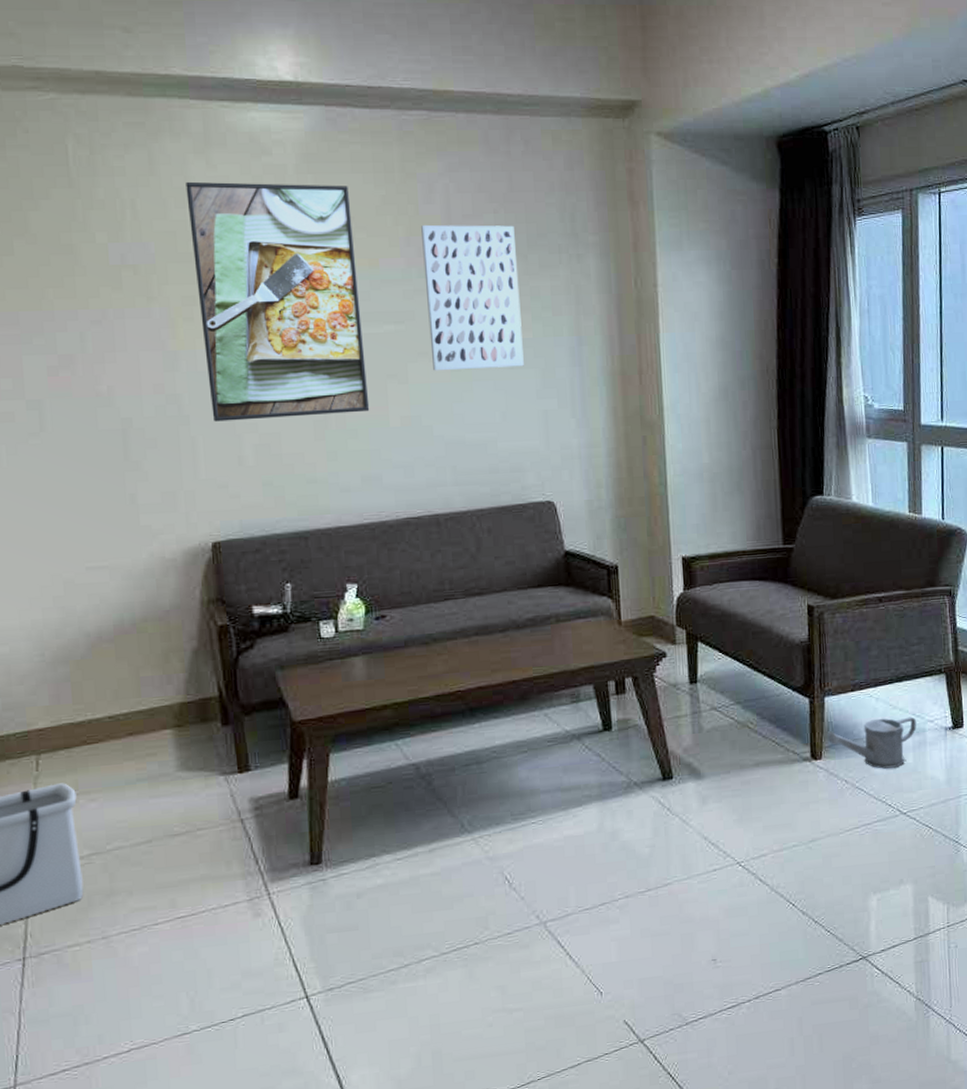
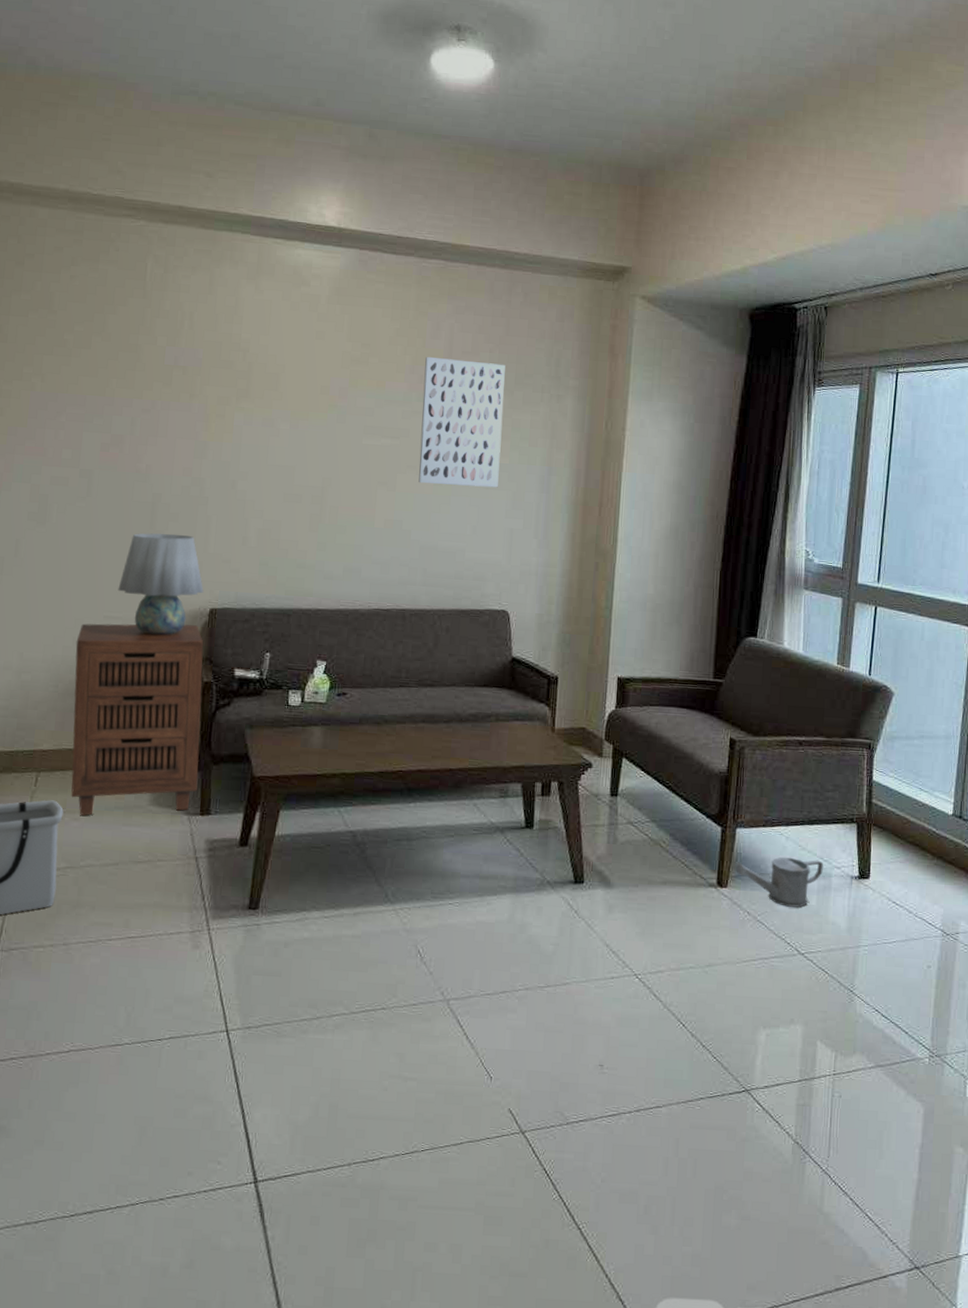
cabinet: none [57,563,230,795] -> present [71,623,204,816]
table lamp: none [97,462,202,582] -> present [118,533,204,636]
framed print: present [186,181,370,422] -> none [227,302,369,512]

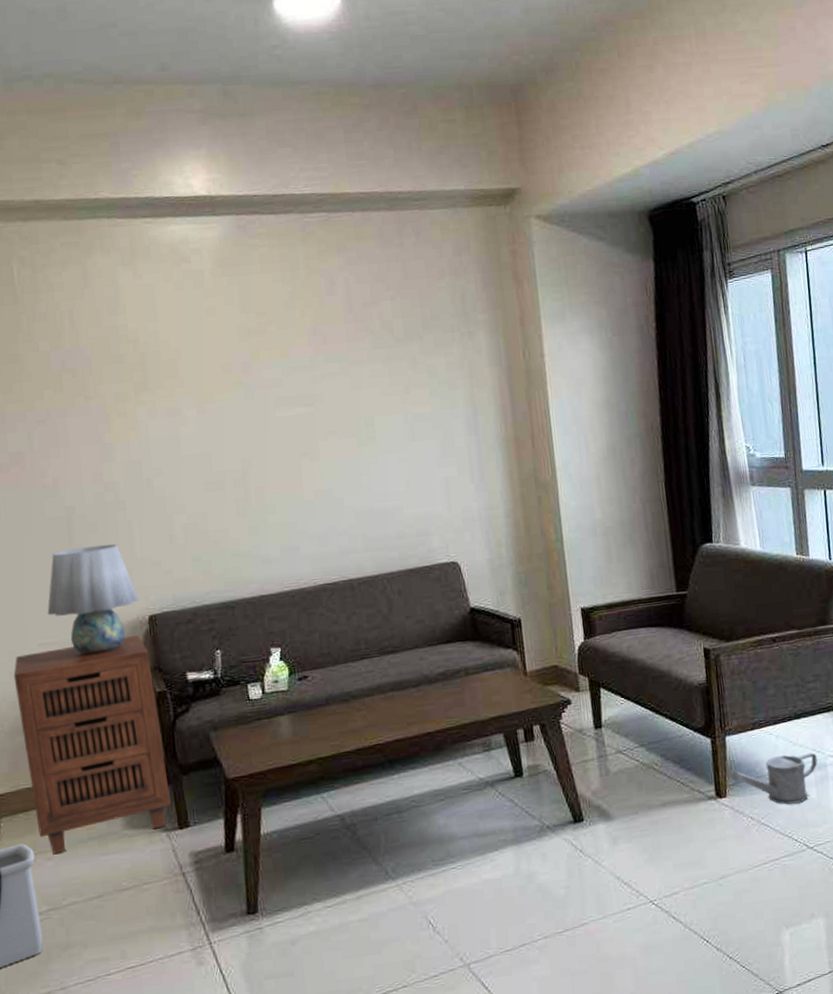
wall art: present [418,356,506,488] -> none [326,309,425,447]

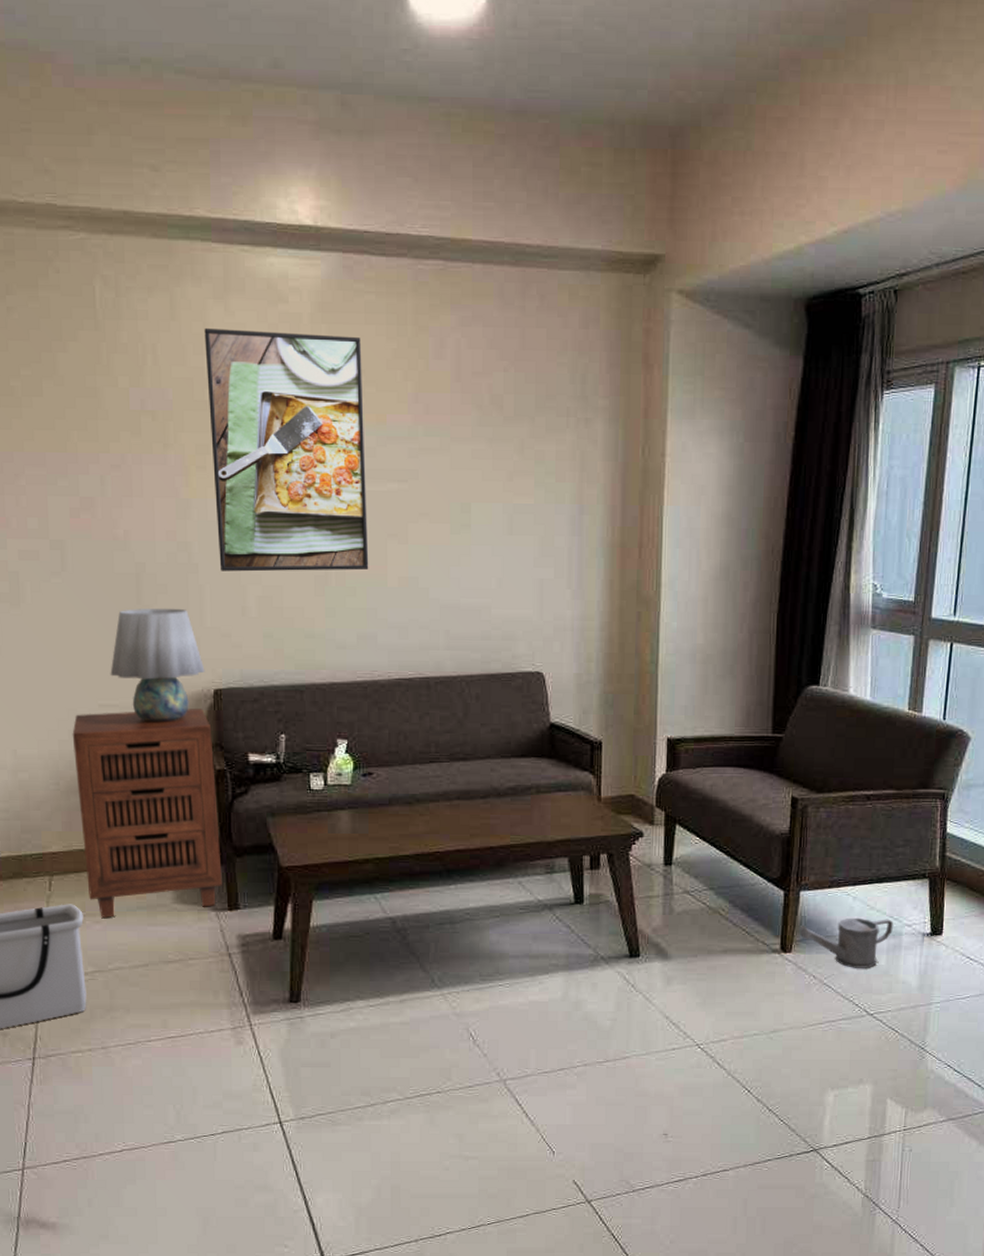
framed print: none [116,285,286,505] -> present [204,327,369,572]

